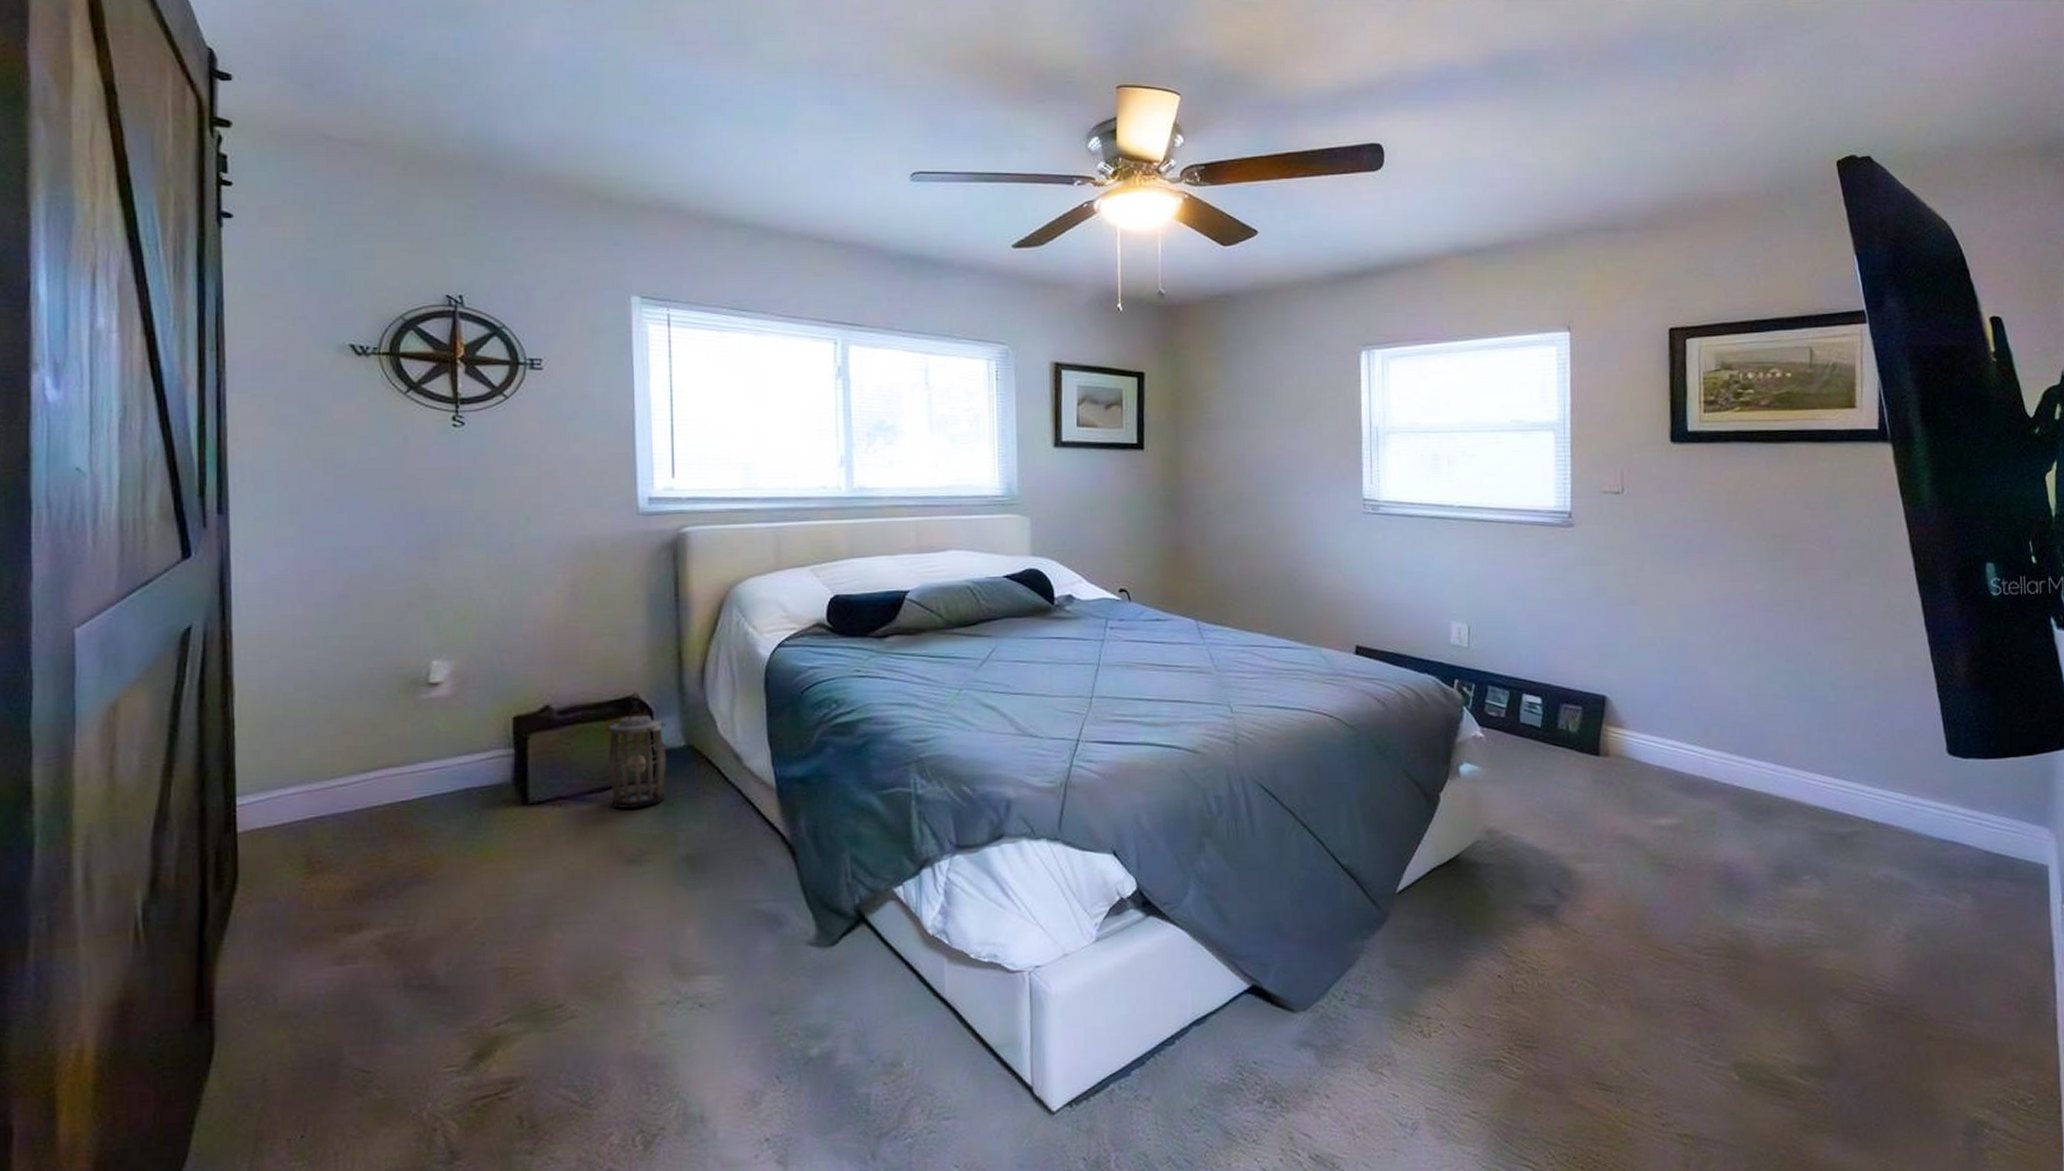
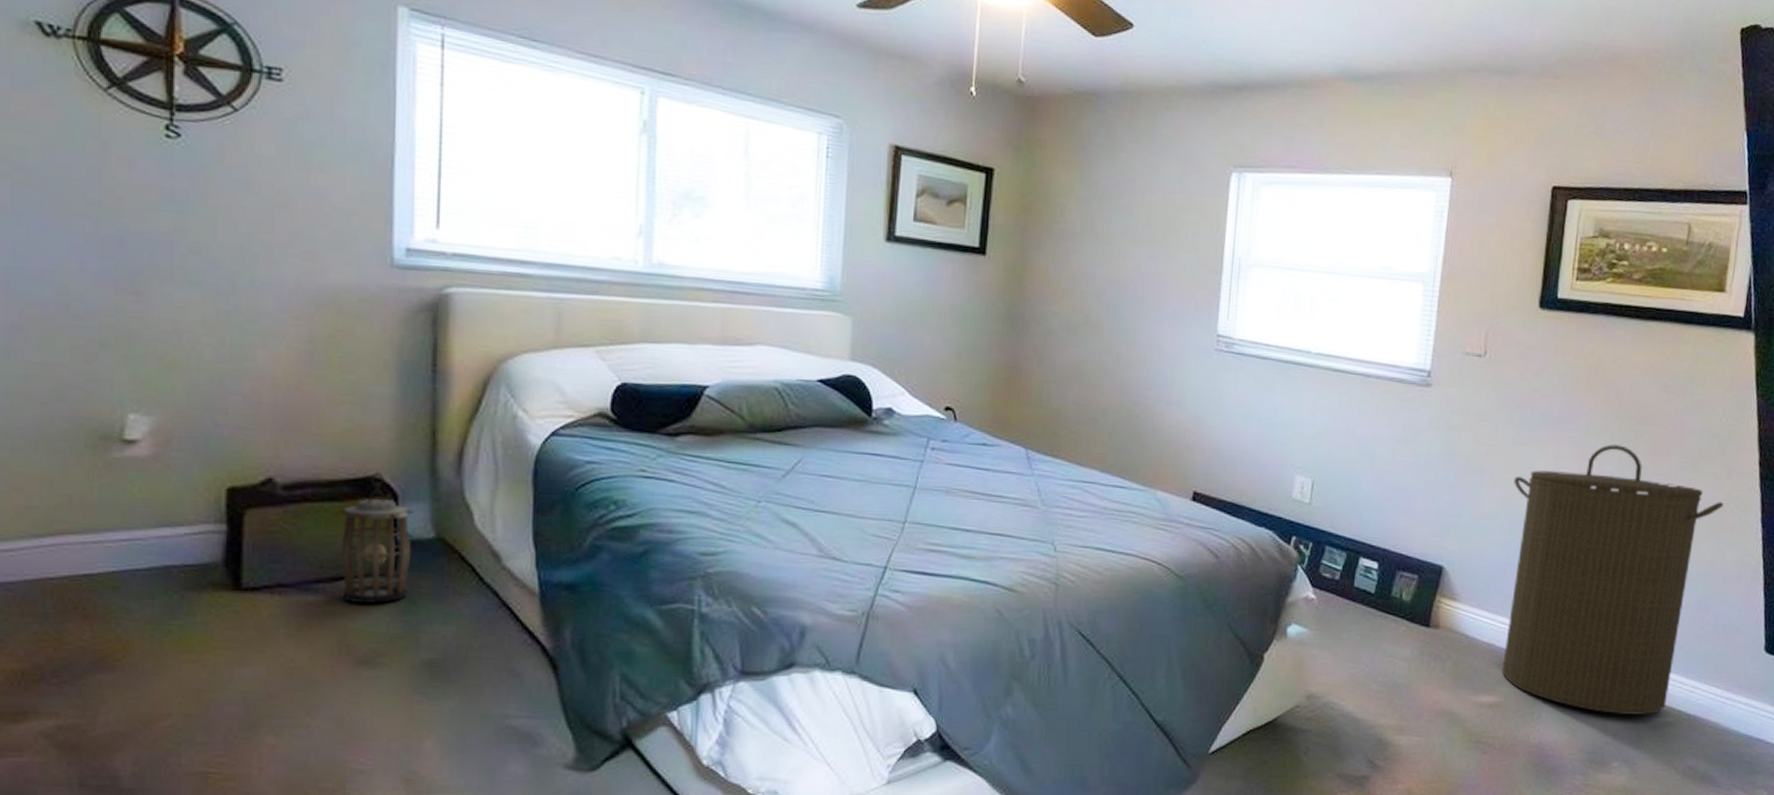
laundry hamper: none [1666,564,1883,827] -> present [1501,444,1724,715]

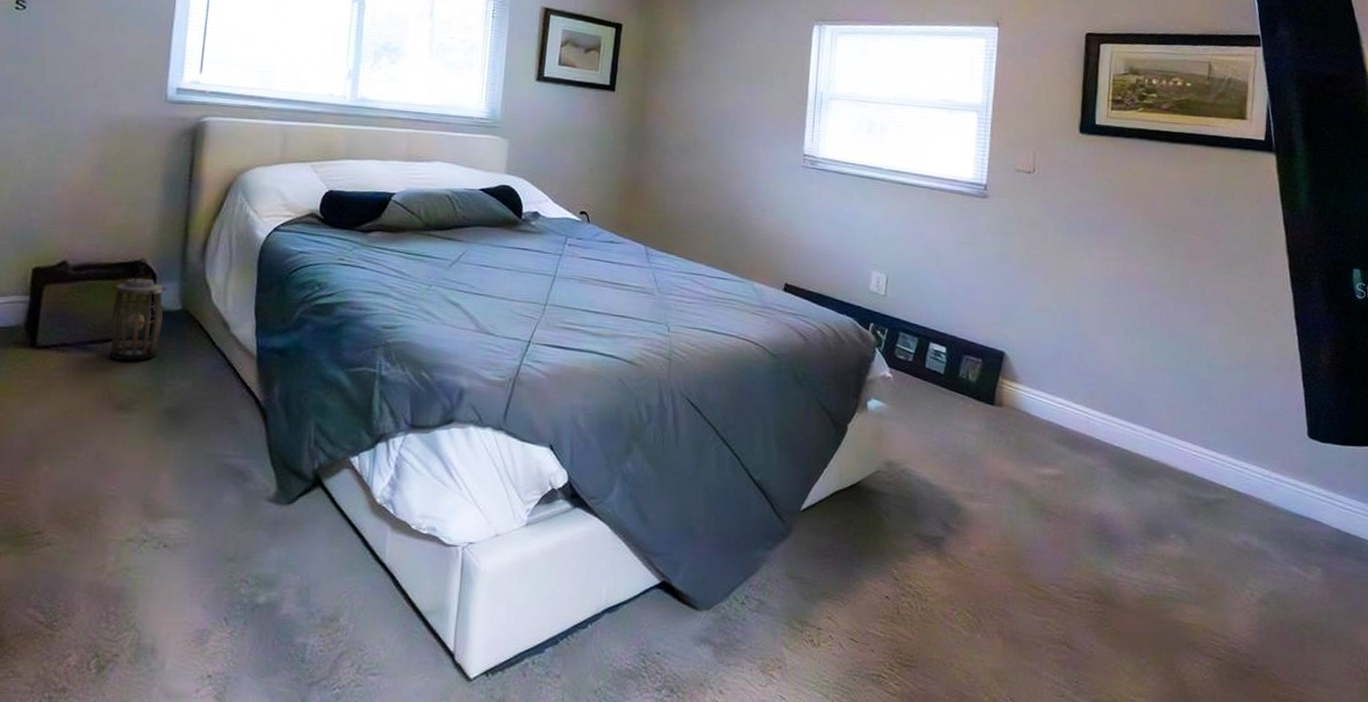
laundry hamper: present [1501,444,1724,715] -> none [1060,249,1259,492]

